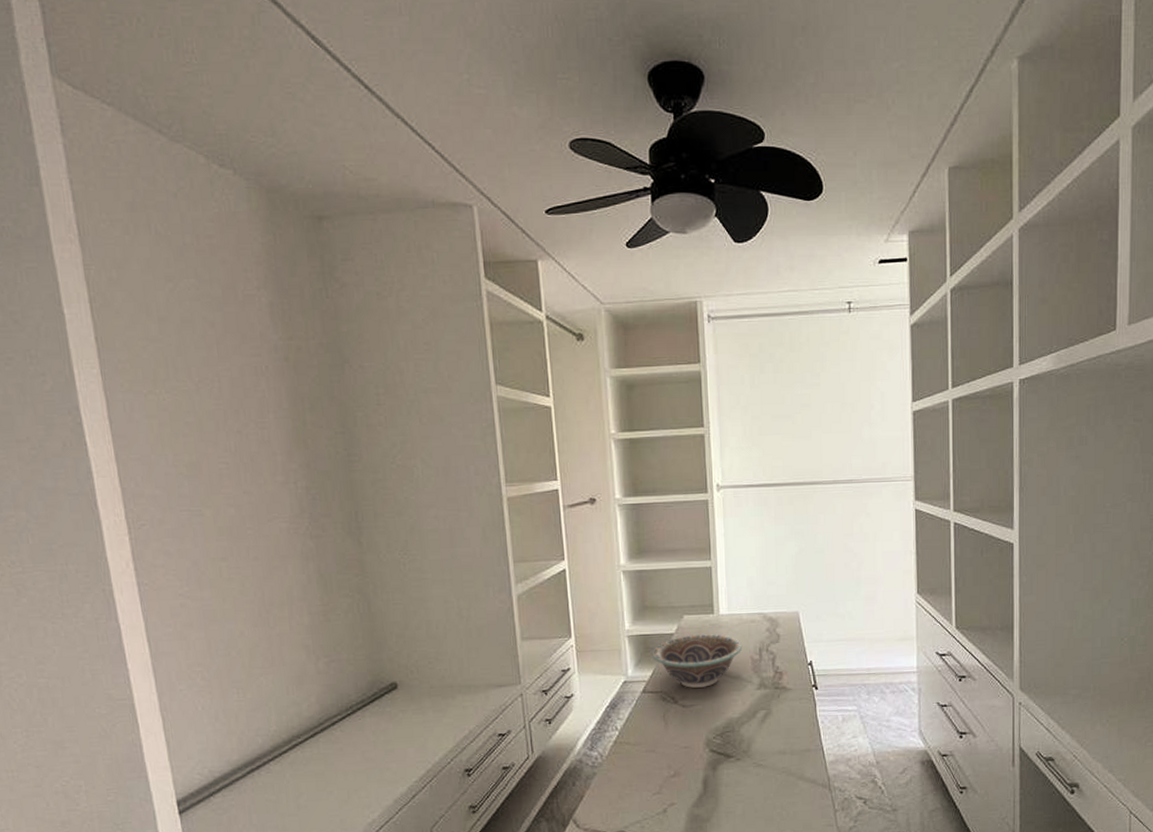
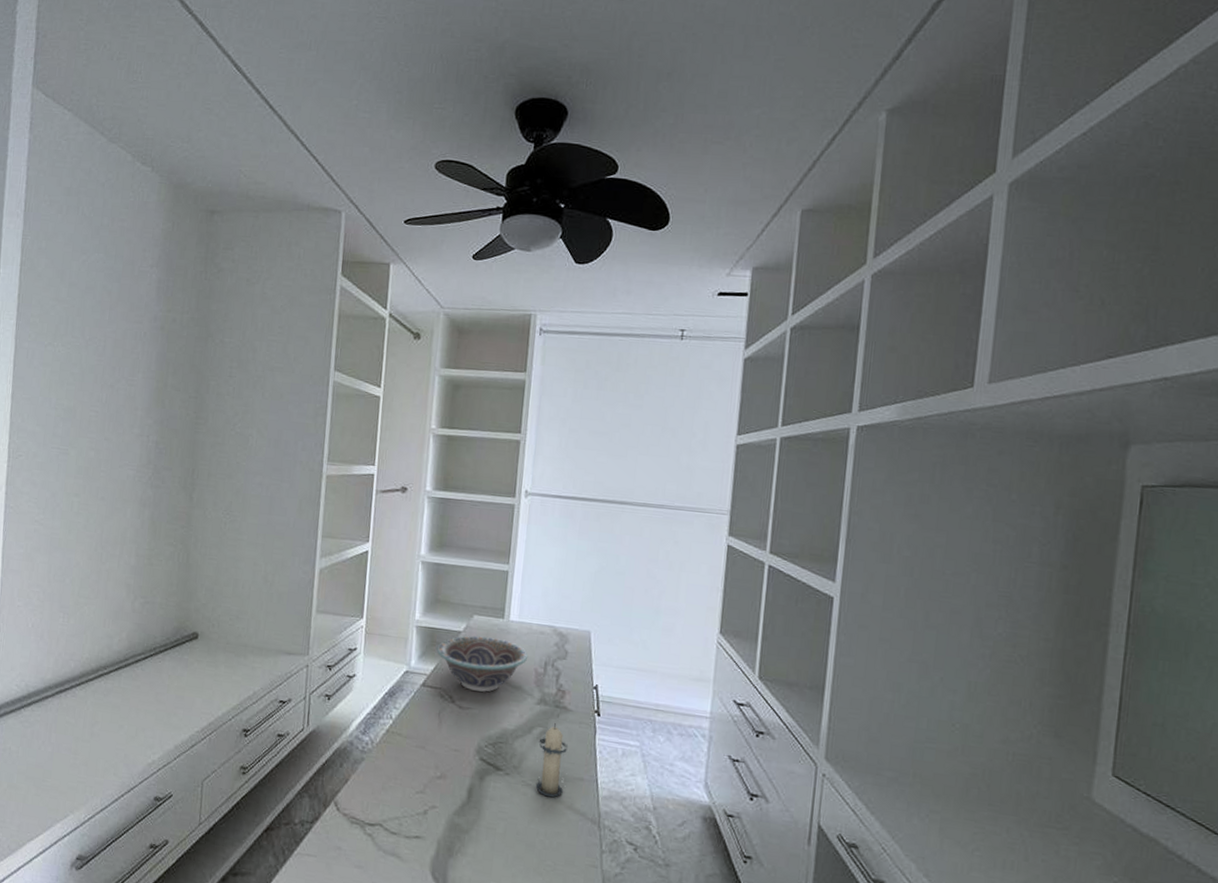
candle: none [764,704,793,773] -> present [535,723,569,798]

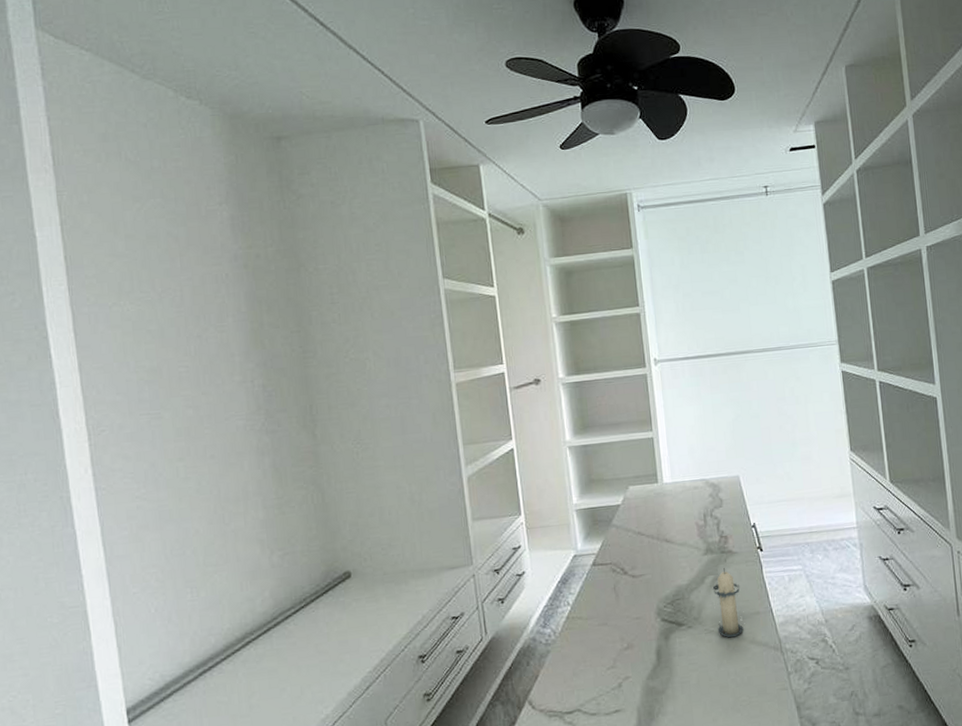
decorative bowl: present [436,635,528,692] -> none [600,502,688,558]

